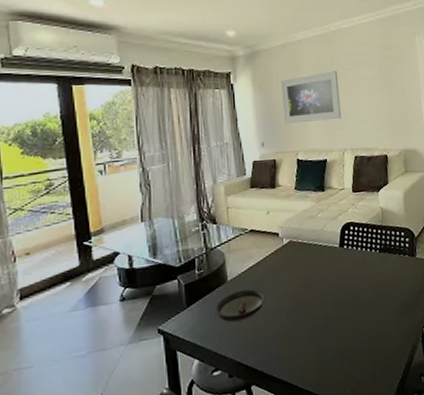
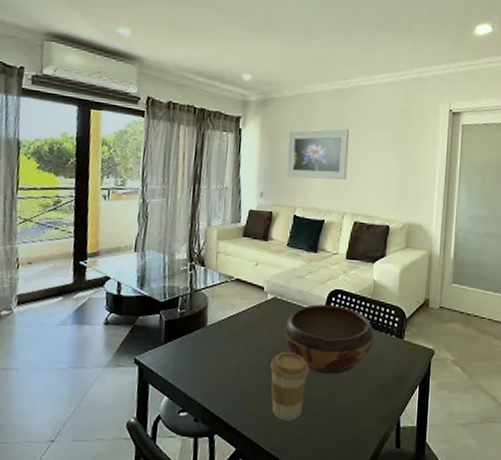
saucer: present [214,289,266,323] -> none [190,337,242,368]
coffee cup: none [296,289,334,357] -> present [270,351,309,421]
decorative bowl: none [304,237,390,305] -> present [284,304,374,375]

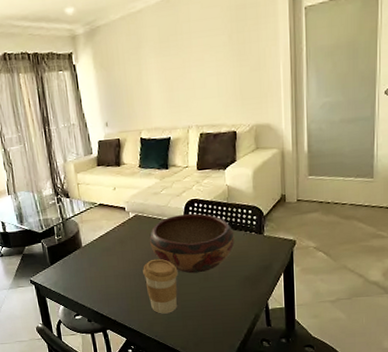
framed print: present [287,129,350,181] -> none [122,41,186,103]

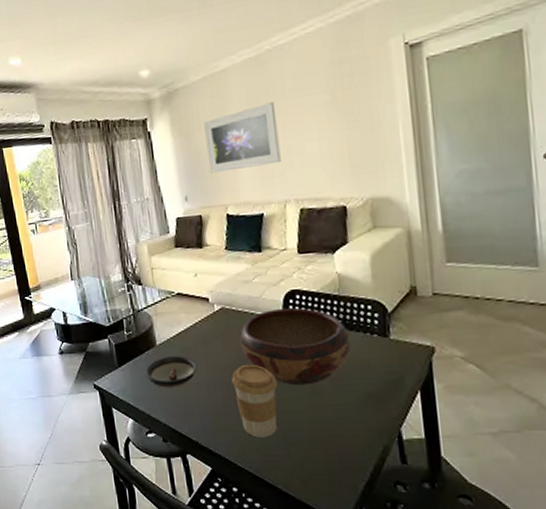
saucer: none [72,254,116,280] -> present [145,356,198,388]
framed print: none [122,41,186,103] -> present [204,102,281,174]

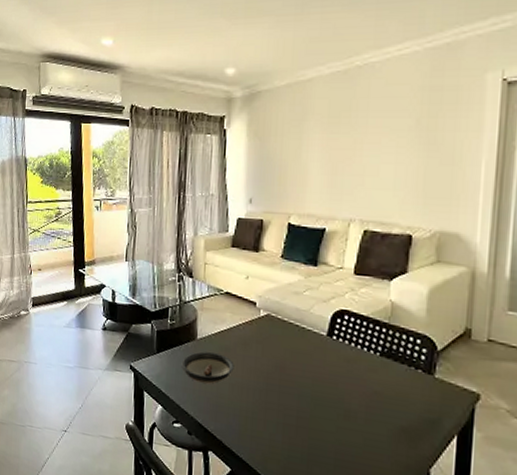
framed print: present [204,102,281,174] -> none [278,119,356,181]
coffee cup: present [232,364,277,438] -> none [265,374,311,451]
decorative bowl: present [239,307,351,386] -> none [280,325,393,407]

